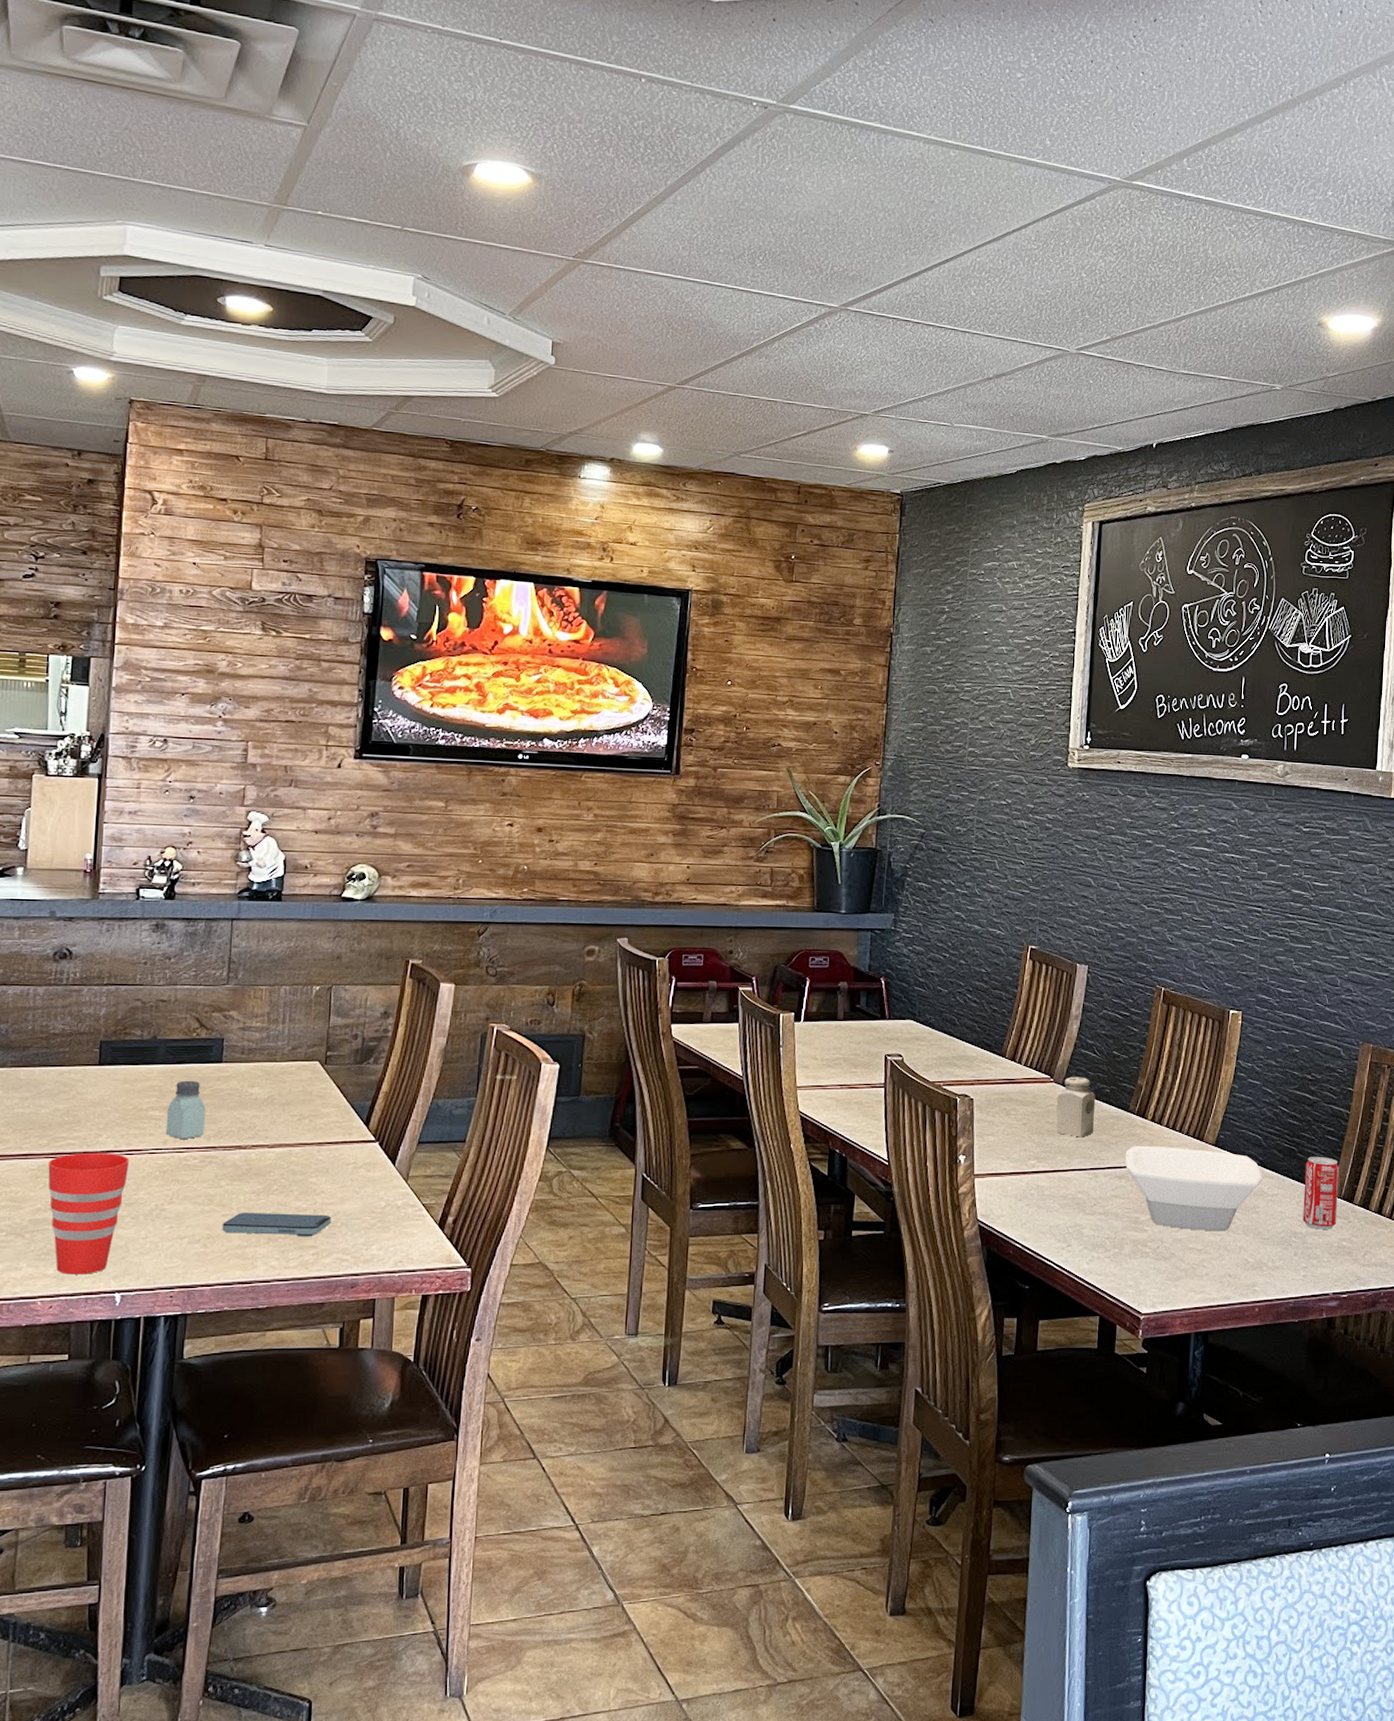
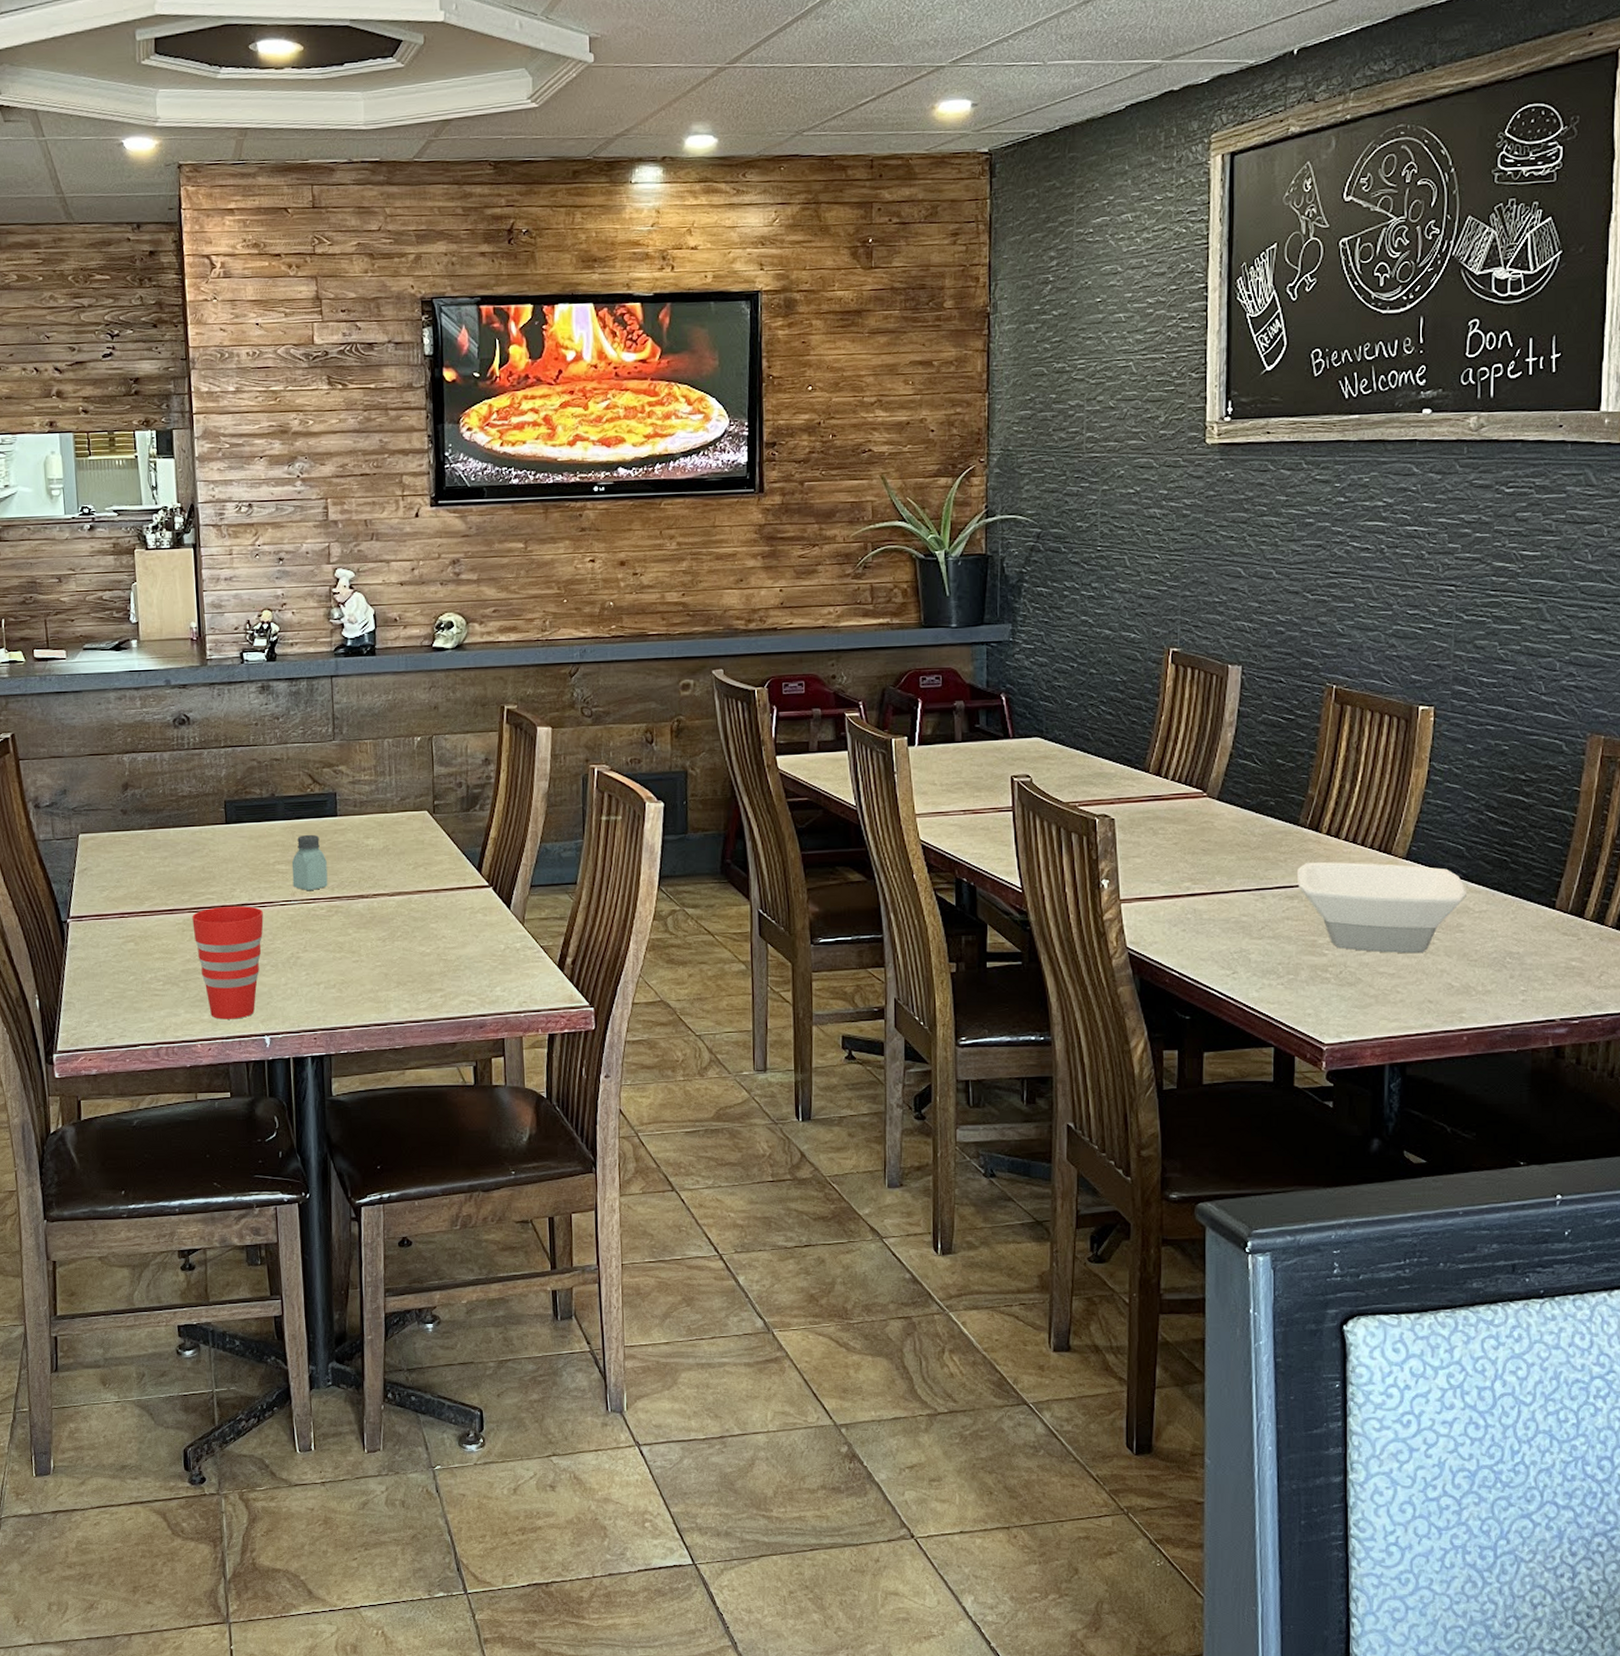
smartphone: present [222,1212,332,1237] -> none [354,958,455,981]
salt shaker: present [1056,1076,1096,1138] -> none [1213,789,1258,856]
beverage can: present [1303,1156,1339,1229] -> none [1519,866,1565,949]

